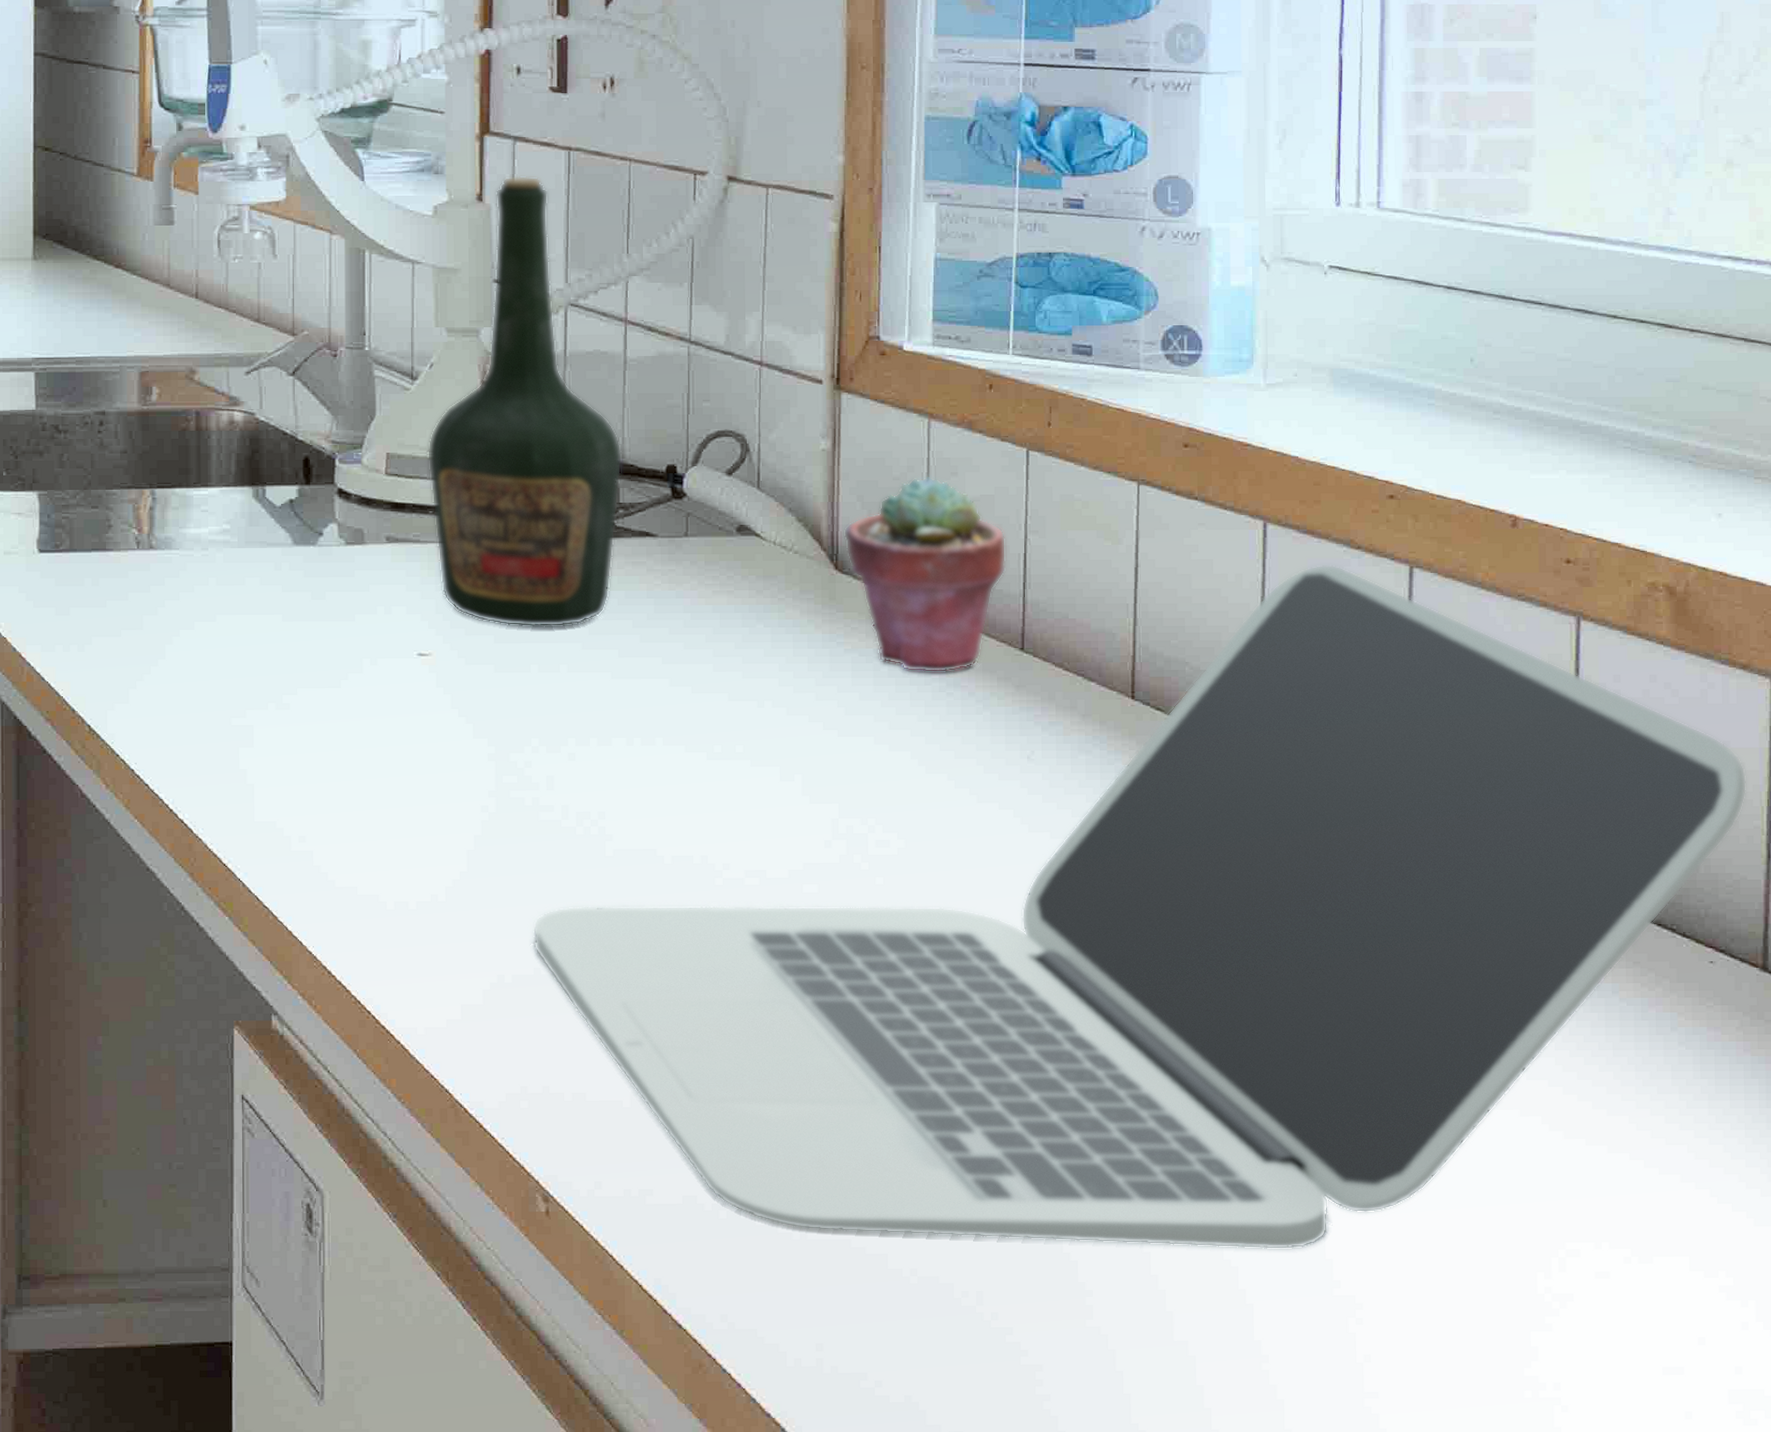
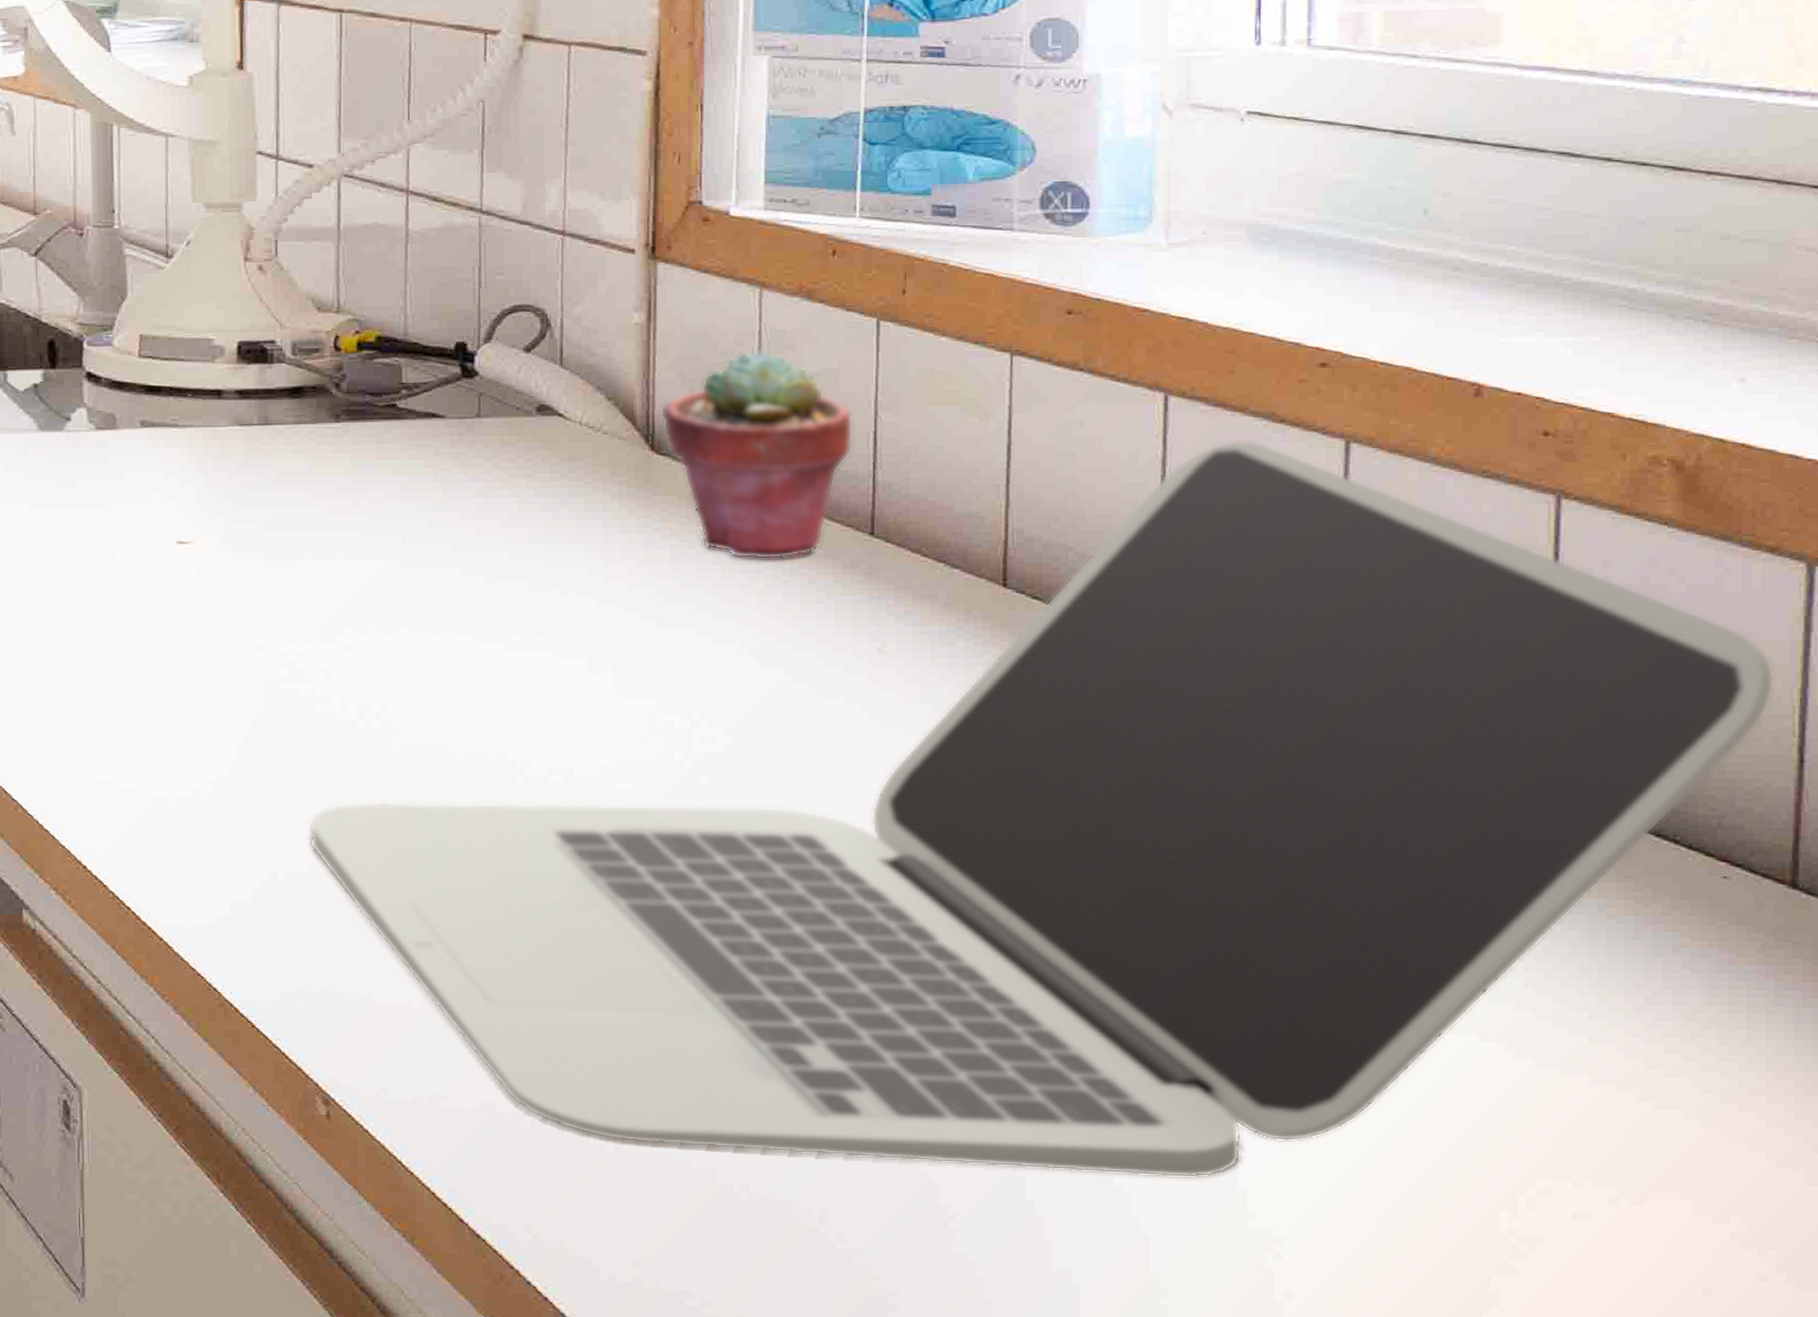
bottle: present [427,175,623,627] -> none [184,41,405,514]

